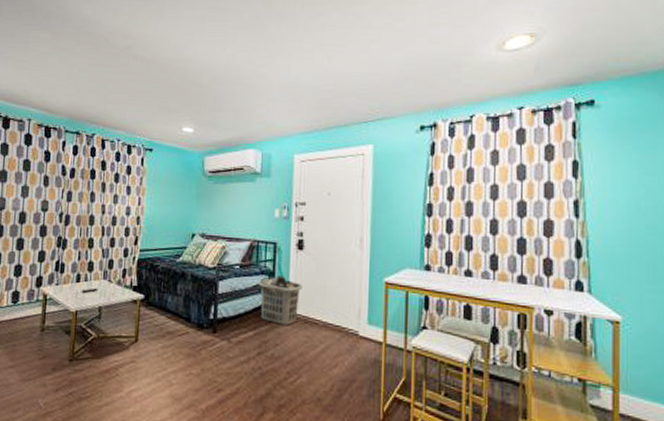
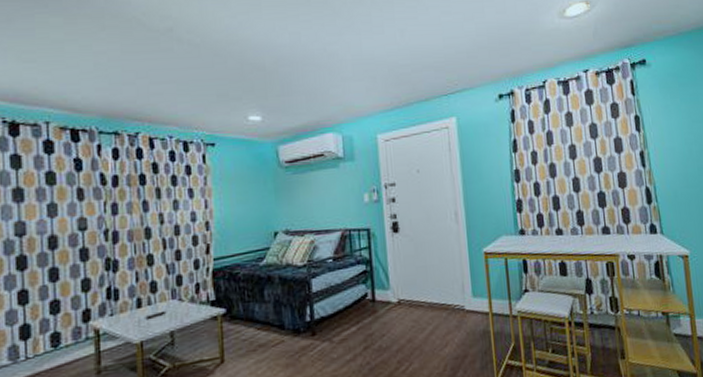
clothes hamper: present [258,275,304,326] -> none [355,262,404,315]

